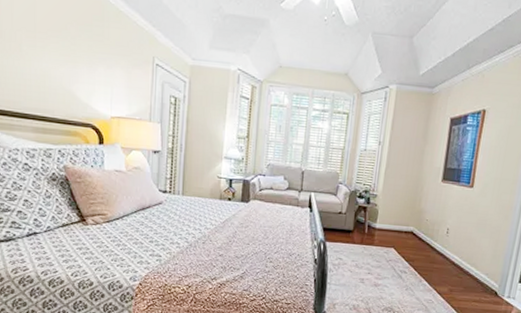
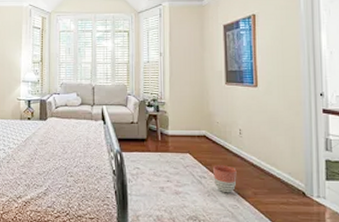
planter: none [413,261,438,289] -> present [213,165,237,193]

